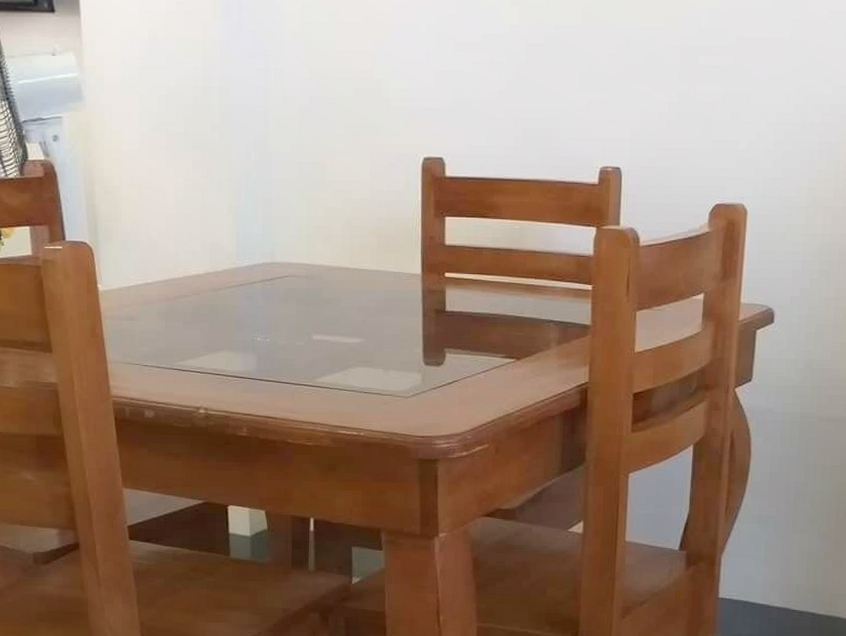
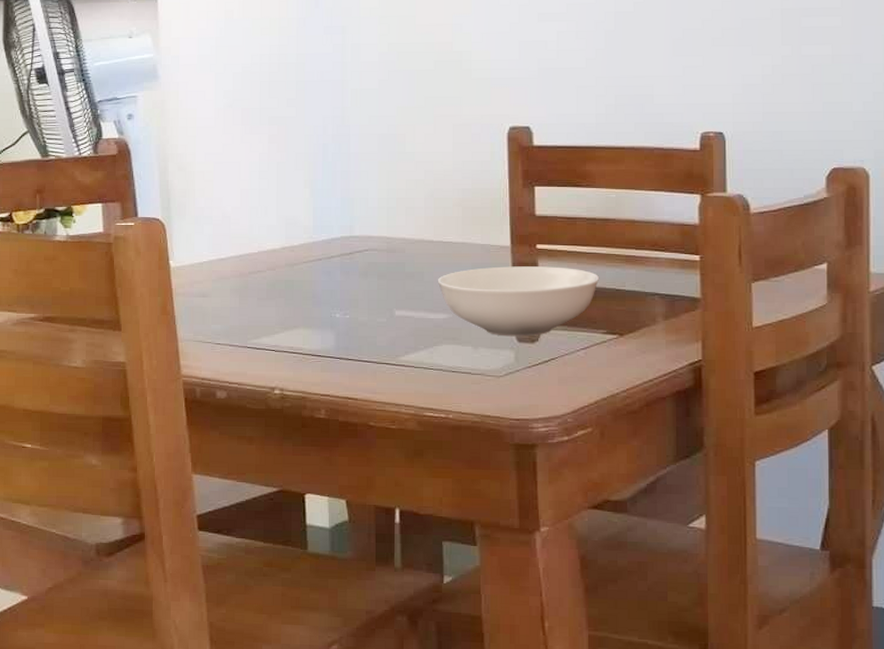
bowl: none [352,293,502,360] -> present [437,266,600,337]

